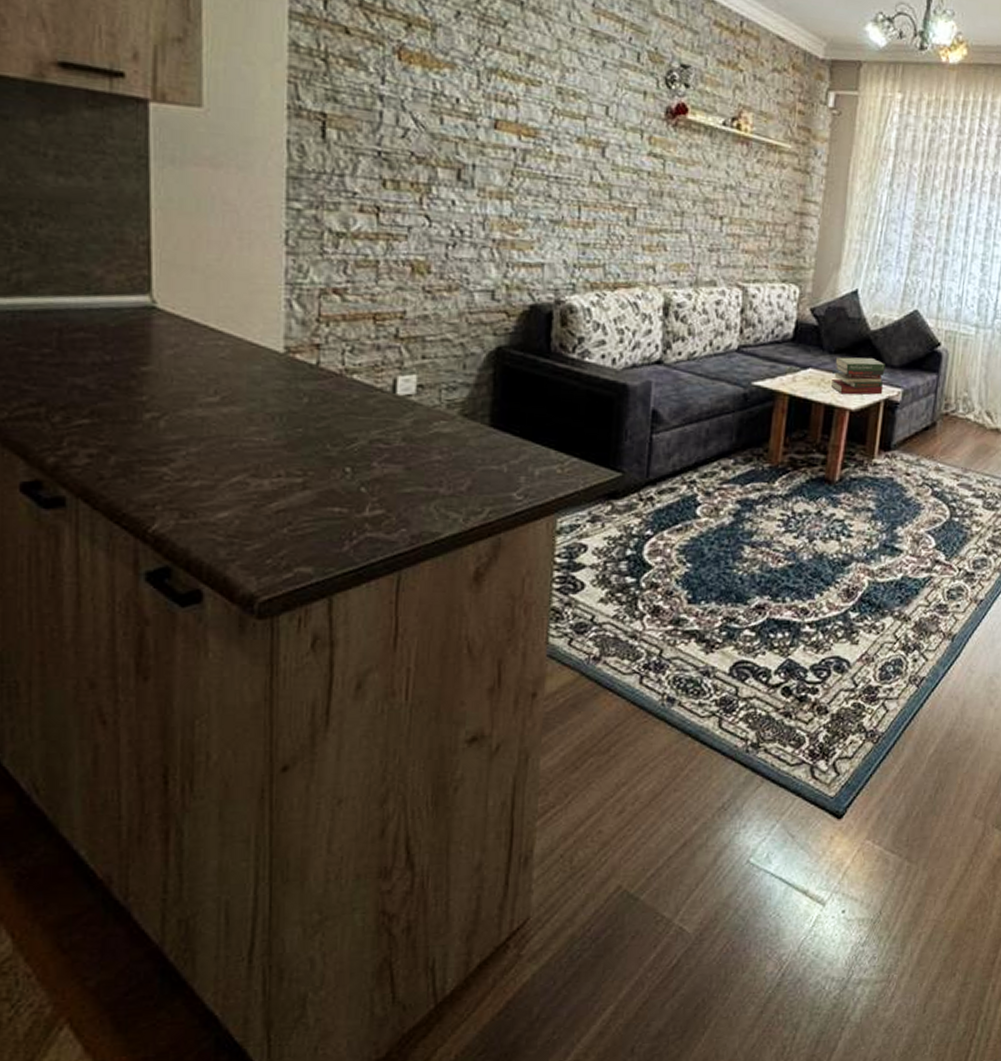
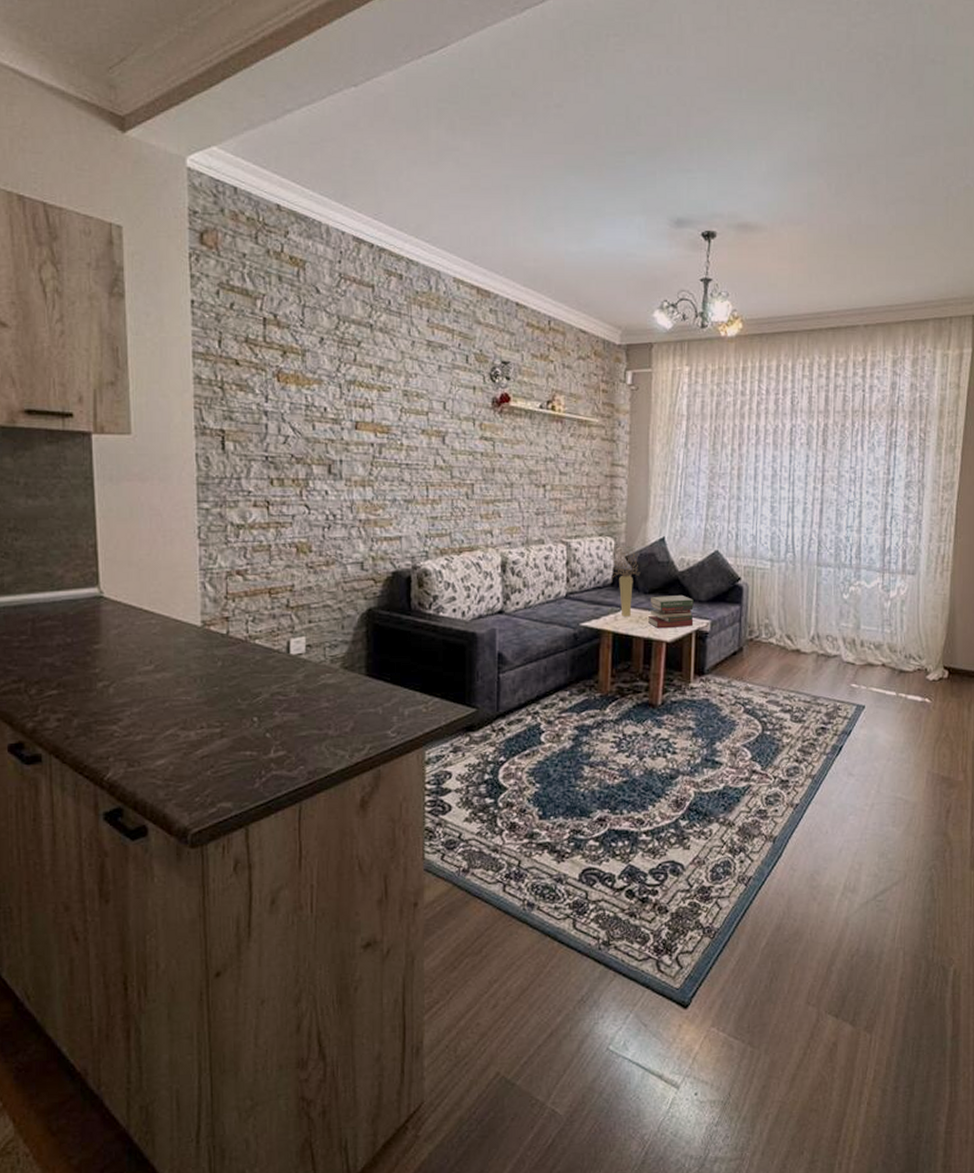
flower arrangement: none [784,297,827,378] -> present [604,547,641,617]

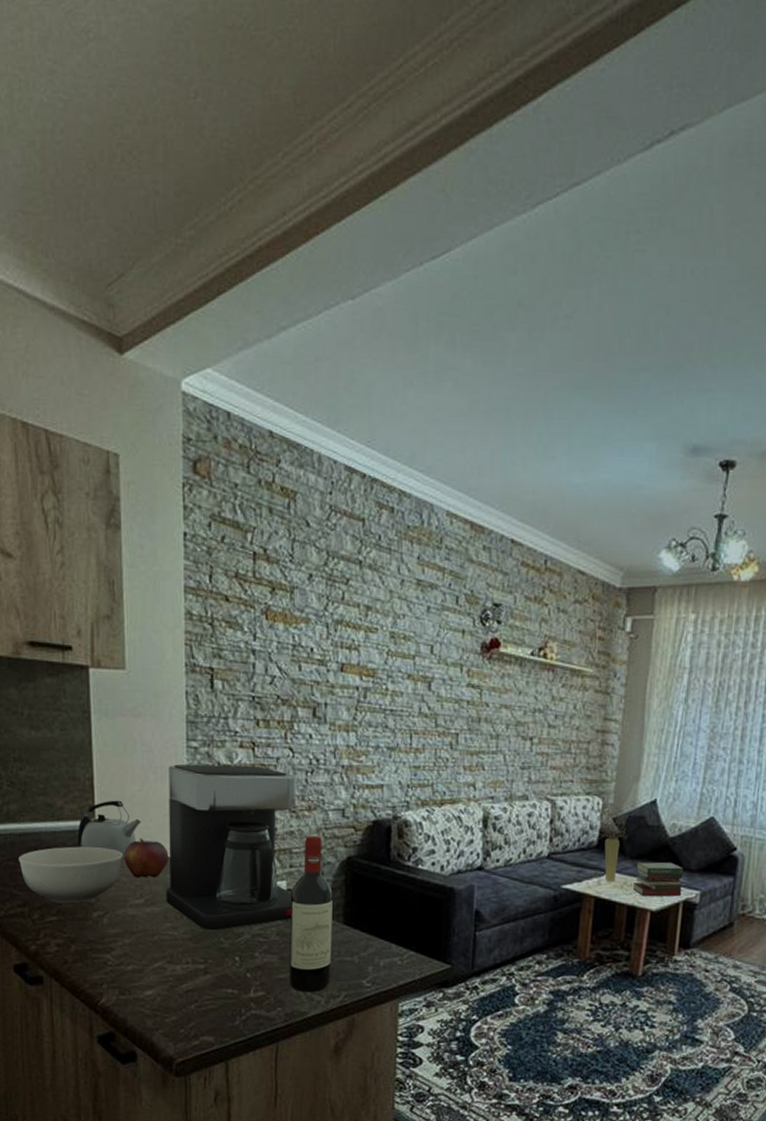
bowl: none [14,615,130,676] -> present [19,846,123,904]
kettle: none [80,566,151,625] -> present [77,800,142,859]
fruit: none [132,603,180,644] -> present [124,838,169,878]
coffee maker: none [178,524,314,693] -> present [166,764,297,931]
wine bottle: none [310,590,355,748] -> present [289,836,333,993]

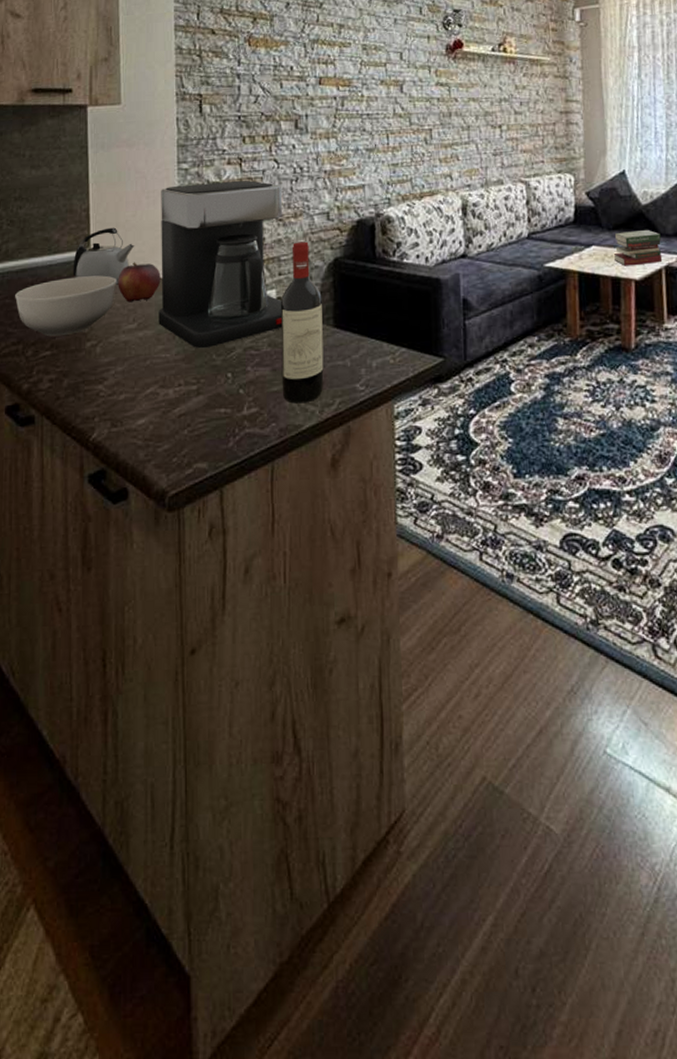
flower arrangement: present [589,807,628,882] -> none [565,182,603,255]

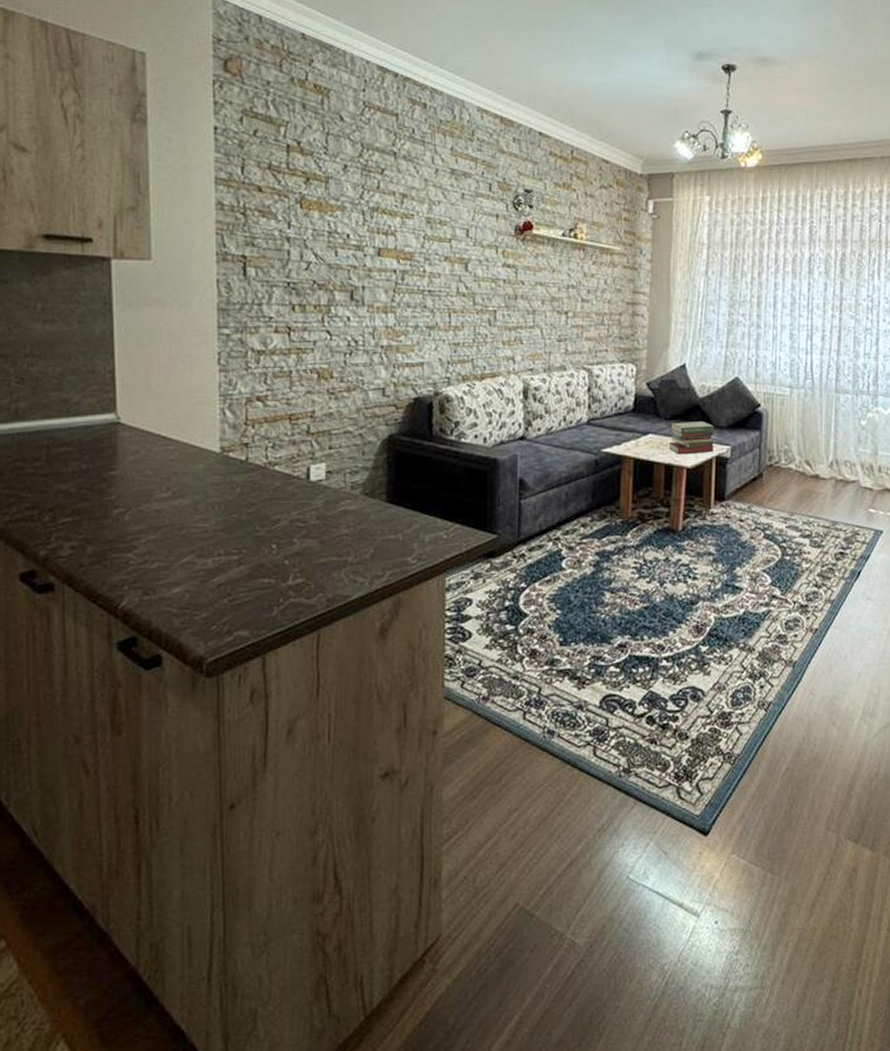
bowl: present [15,275,117,337] -> none [28,441,148,503]
kettle: present [73,227,135,285] -> none [96,391,169,452]
fruit: present [118,262,161,303] -> none [149,429,198,470]
coffee maker: present [158,180,283,349] -> none [196,350,335,519]
wine bottle: present [280,241,324,404] -> none [330,416,375,575]

